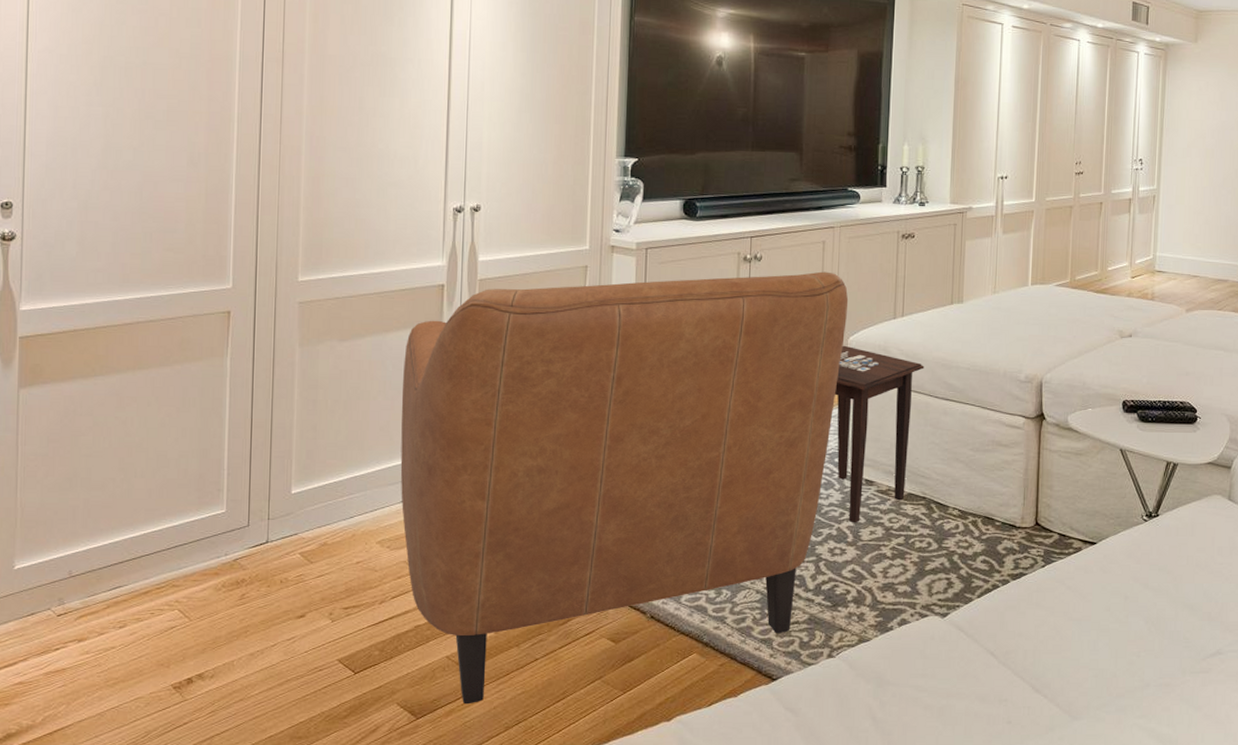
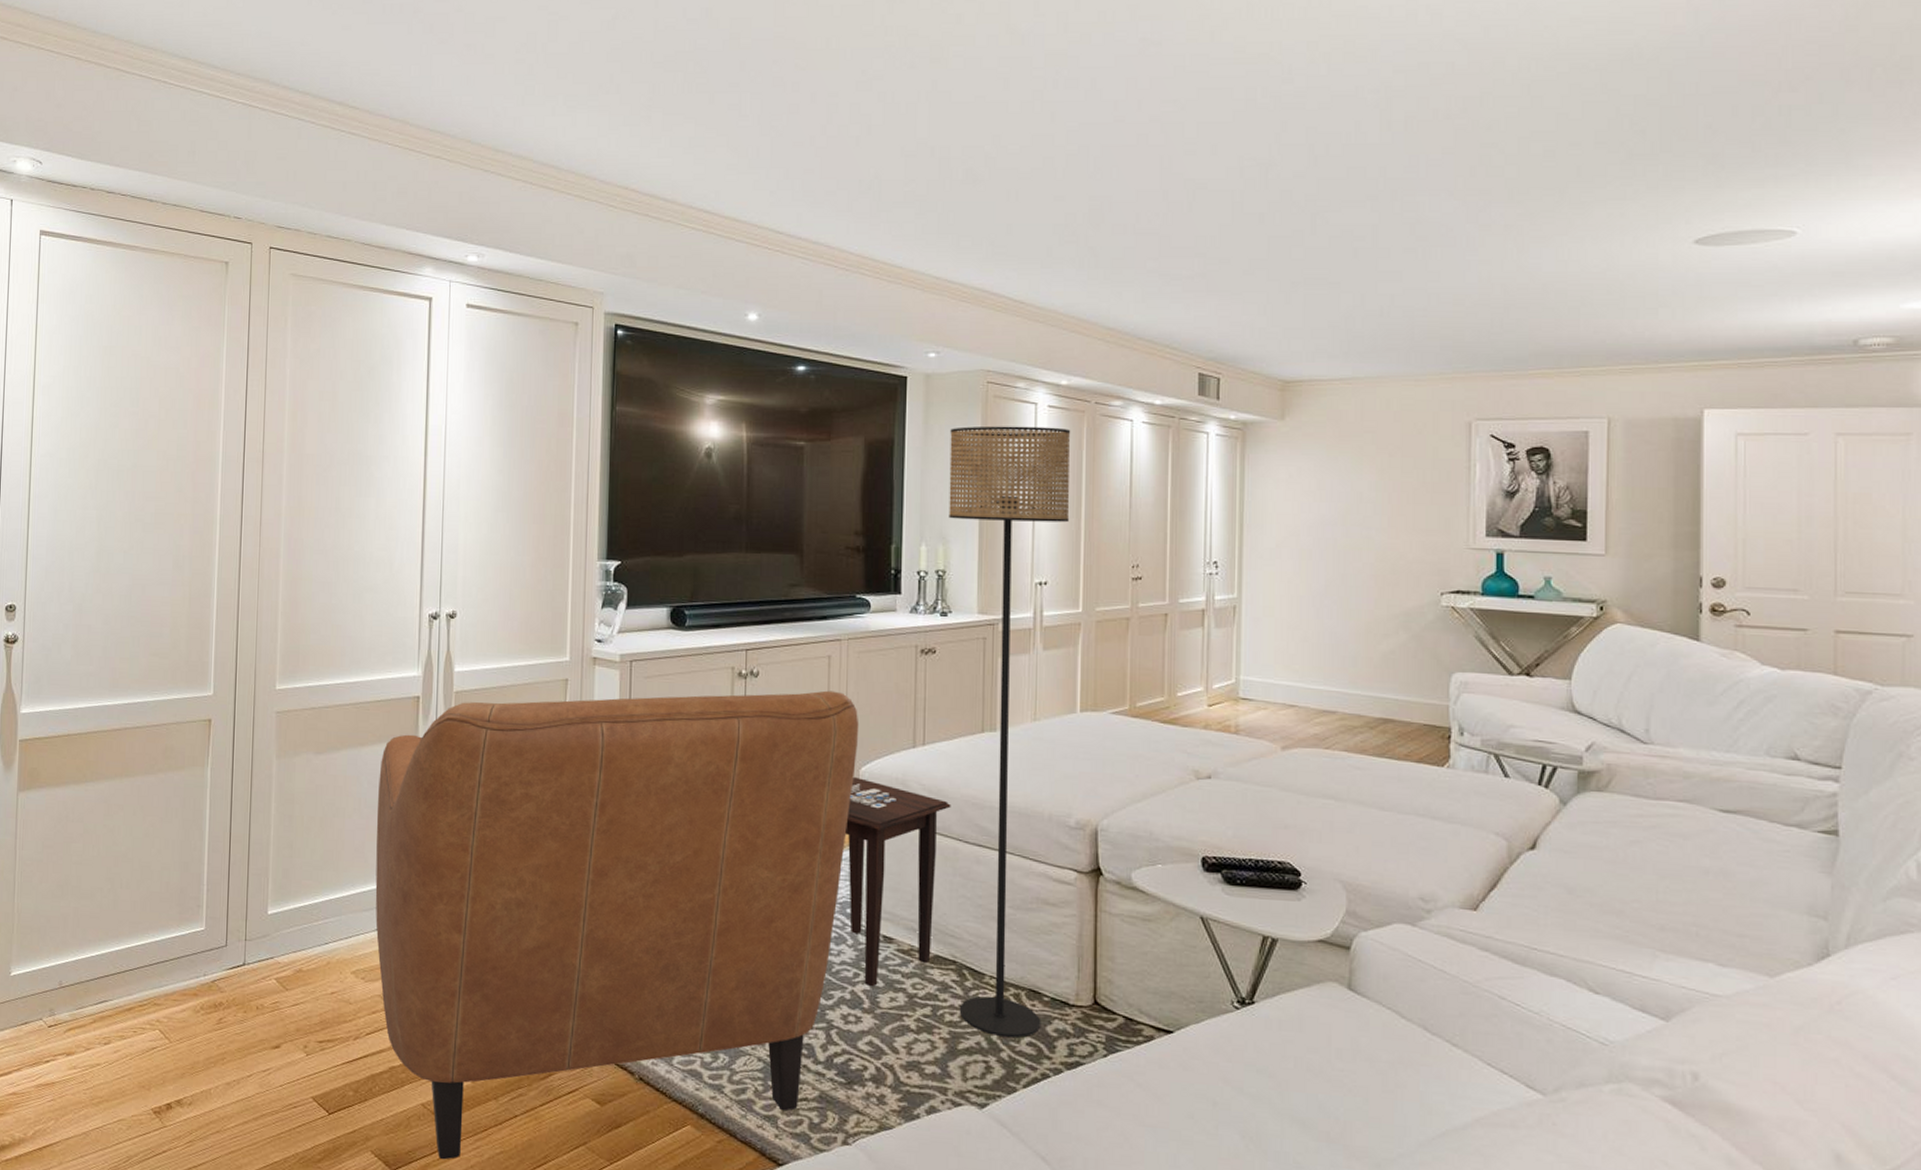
floor lamp: none [927,42,1030,558] -> present [949,426,1071,1038]

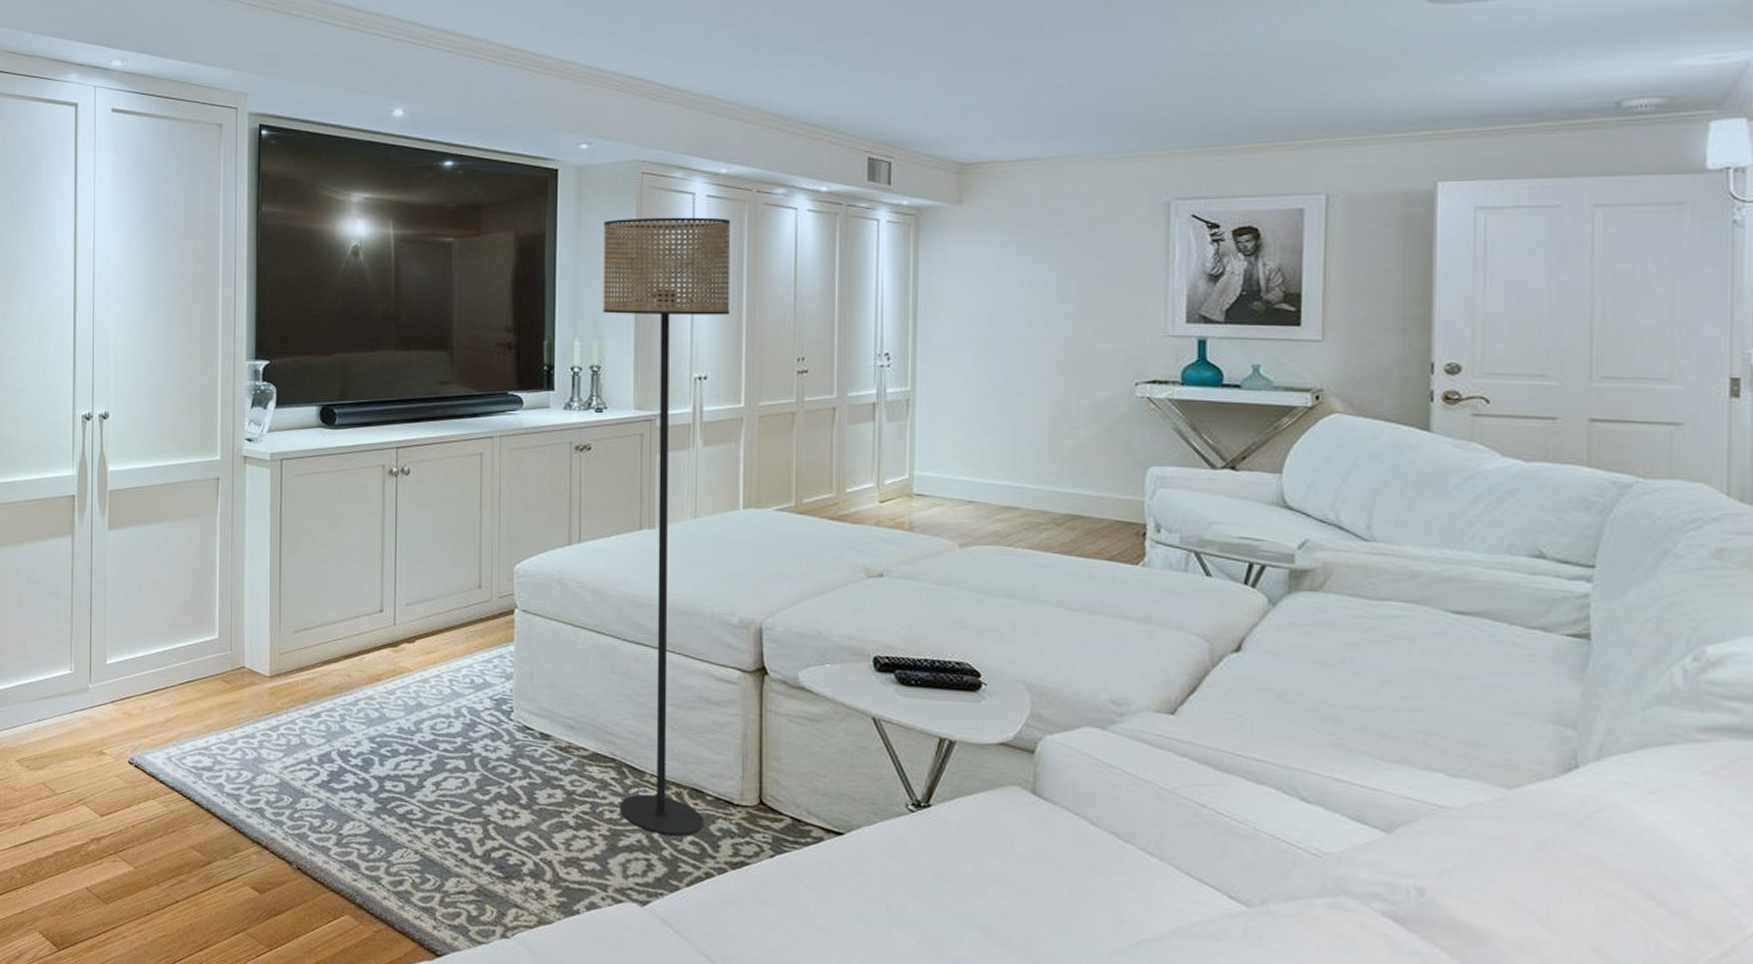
chair: present [375,690,859,1160] -> none [36,488,513,942]
side table: present [846,776,951,987] -> none [500,574,609,783]

